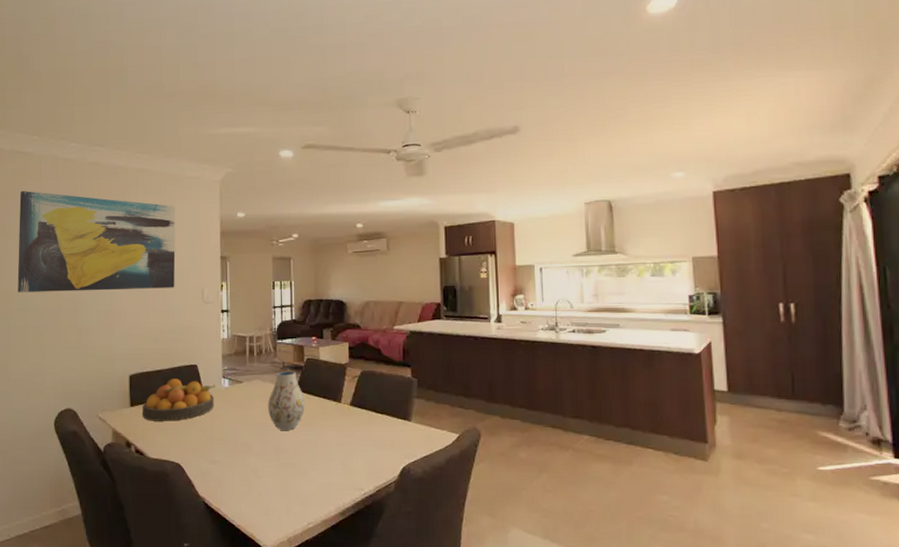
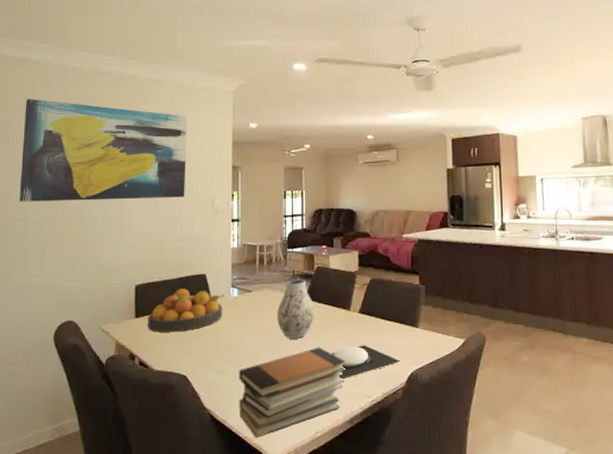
book stack: none [231,439,337,526] -> present [238,347,345,438]
plate: none [322,438,392,472] -> present [331,345,400,380]

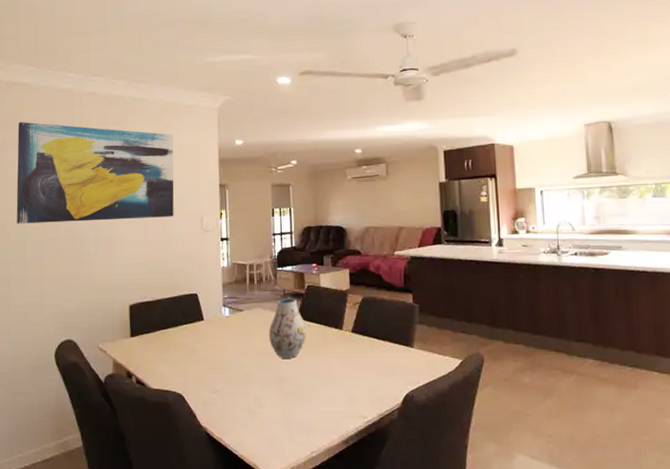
fruit bowl: present [148,289,224,332] -> none [143,308,216,351]
book stack: present [238,347,345,438] -> none [233,367,339,456]
plate: present [331,345,400,380] -> none [324,365,395,400]

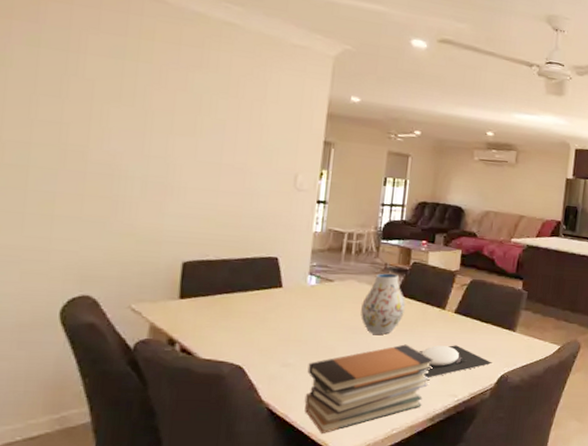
wall art: present [16,121,174,224] -> none [17,12,272,168]
book stack: none [233,367,339,456] -> present [304,344,434,433]
plate: none [324,365,395,400] -> present [418,345,492,378]

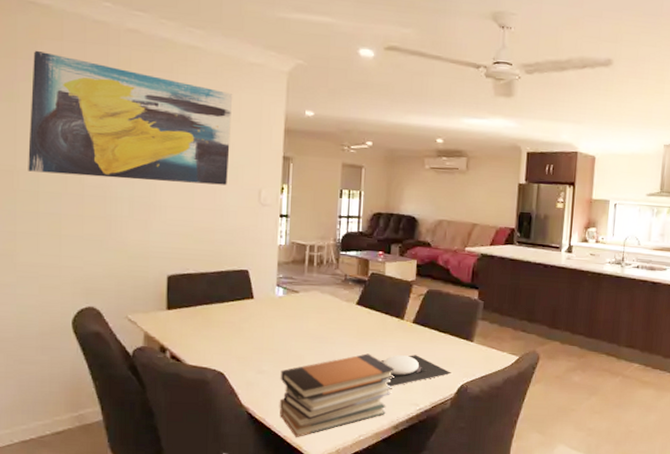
wall art: none [17,12,272,168] -> present [28,50,233,185]
vase: present [361,273,406,335] -> none [325,284,366,344]

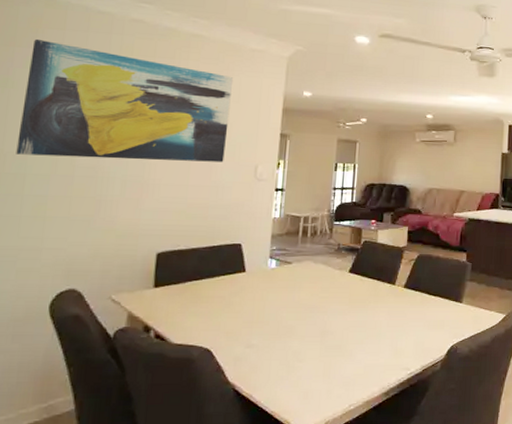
book stack: present [279,353,395,437] -> none [267,320,386,412]
plate: present [380,355,452,387] -> none [372,319,442,353]

